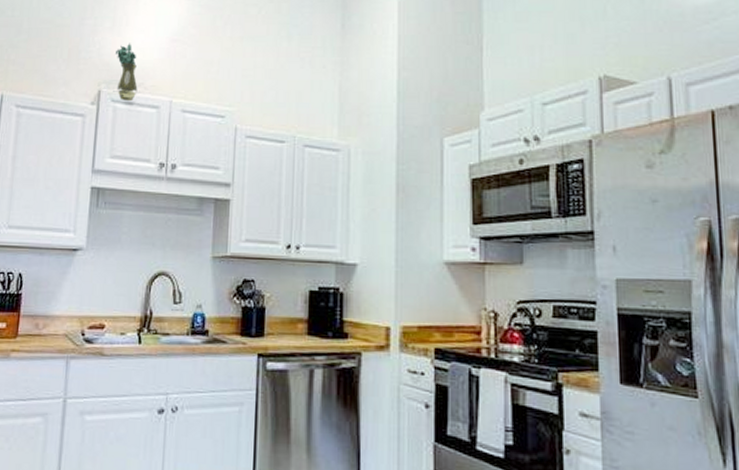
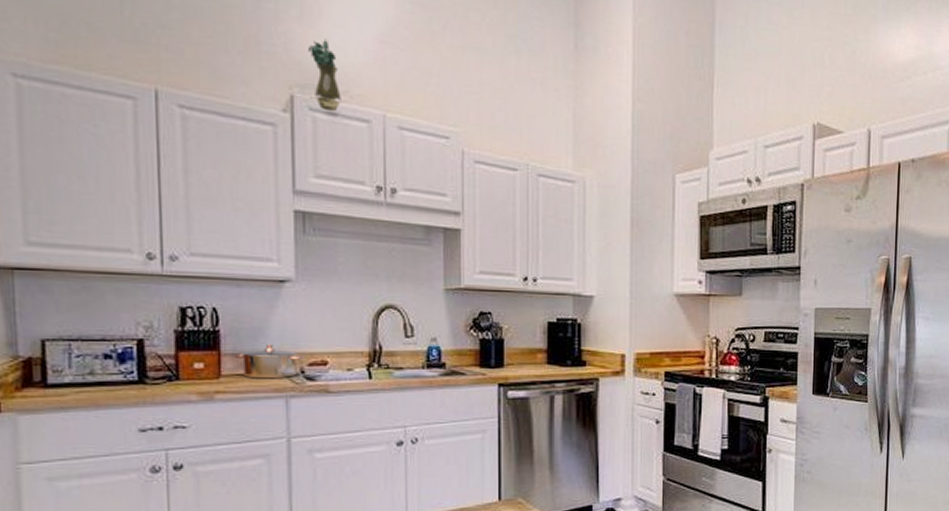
cooking pot: none [29,307,87,340] -> present [233,344,306,379]

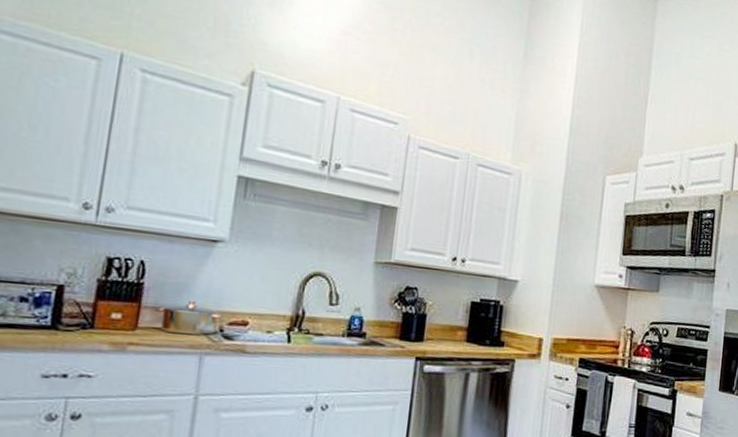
vase: present [309,38,342,112] -> none [275,24,301,90]

